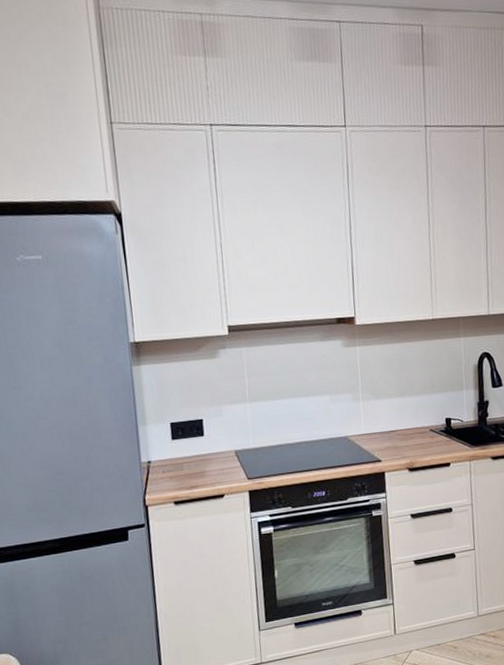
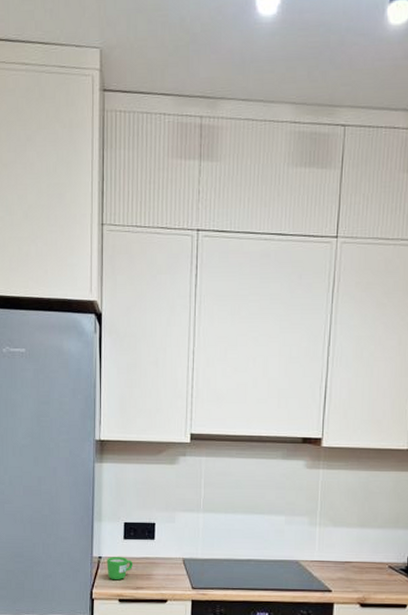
mug: none [156,458,185,483] -> present [107,557,133,581]

